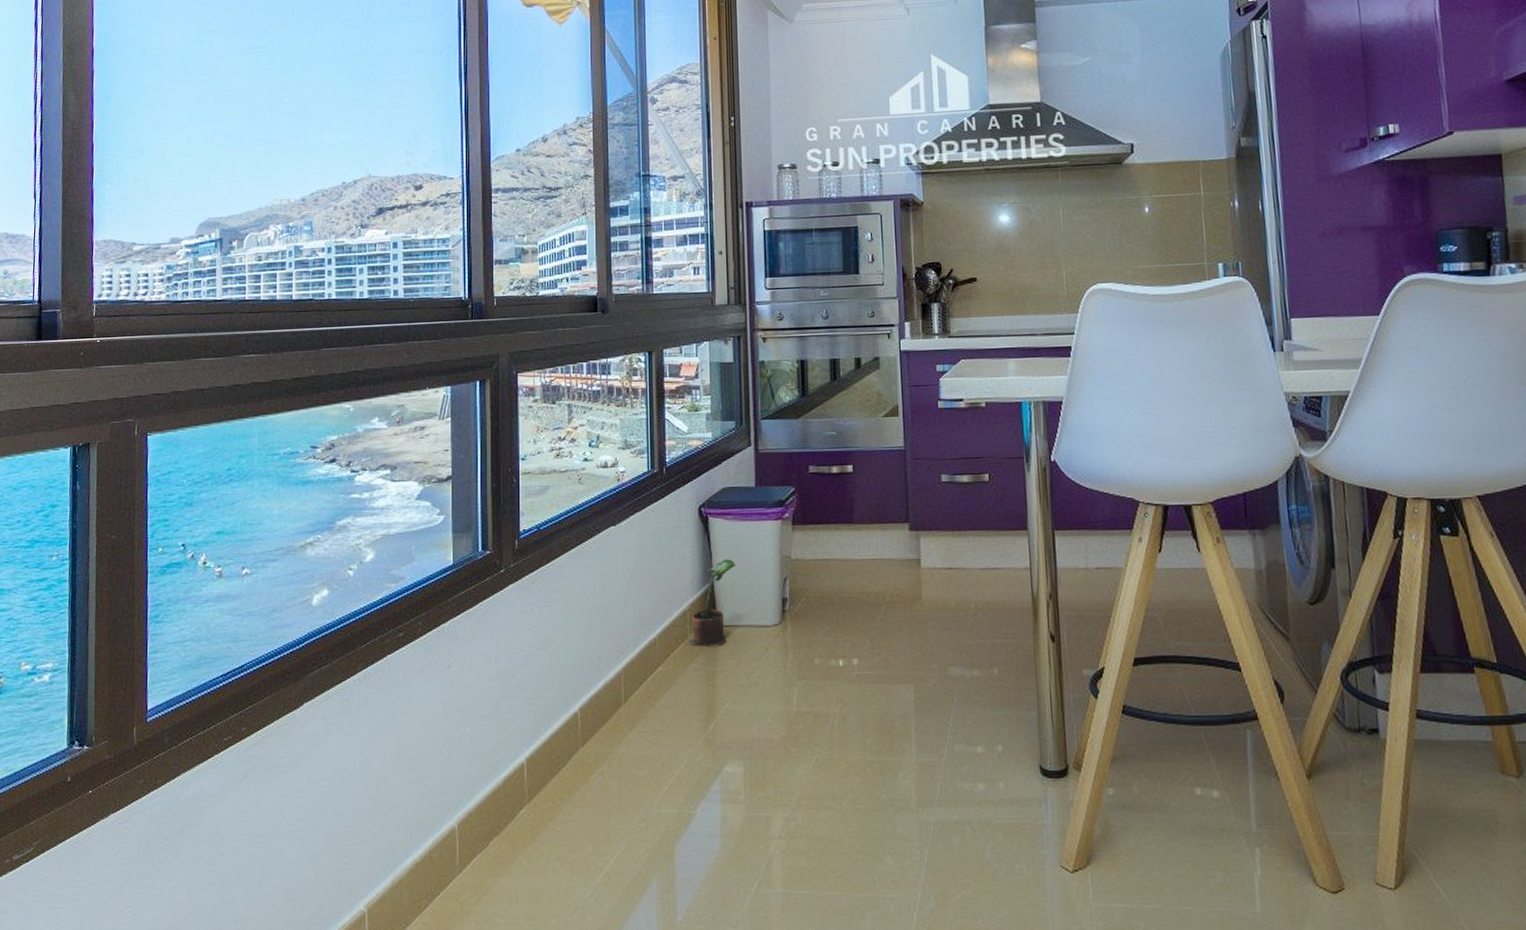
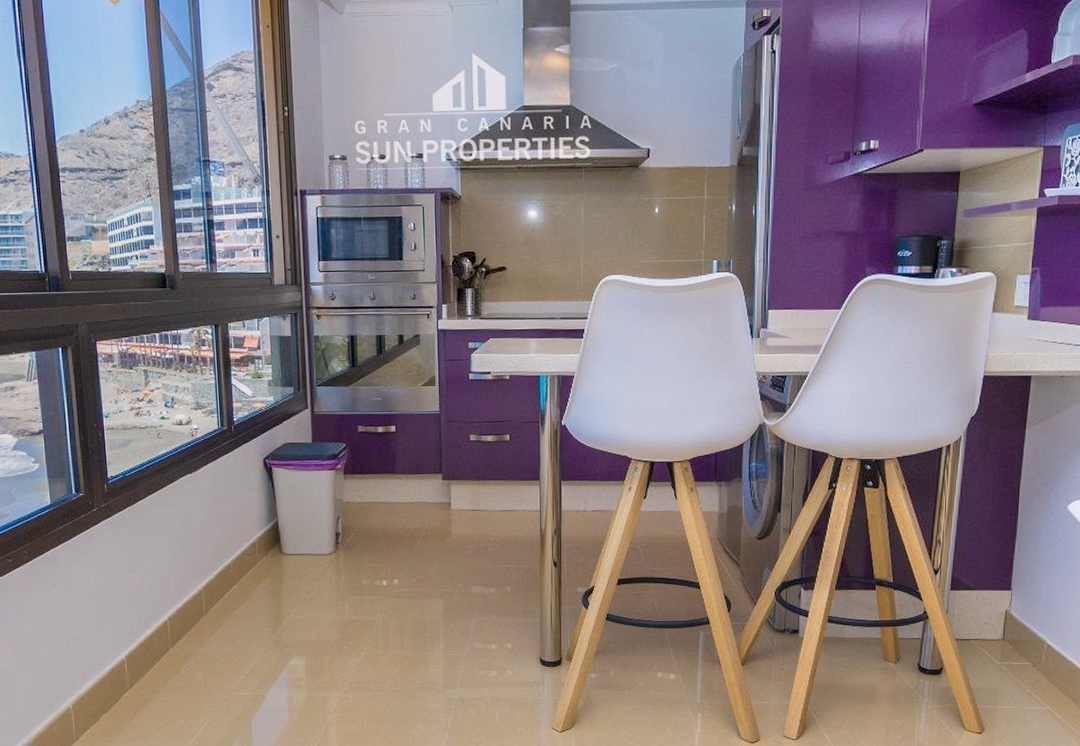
potted plant: present [689,559,735,648] -> none [259,501,296,571]

